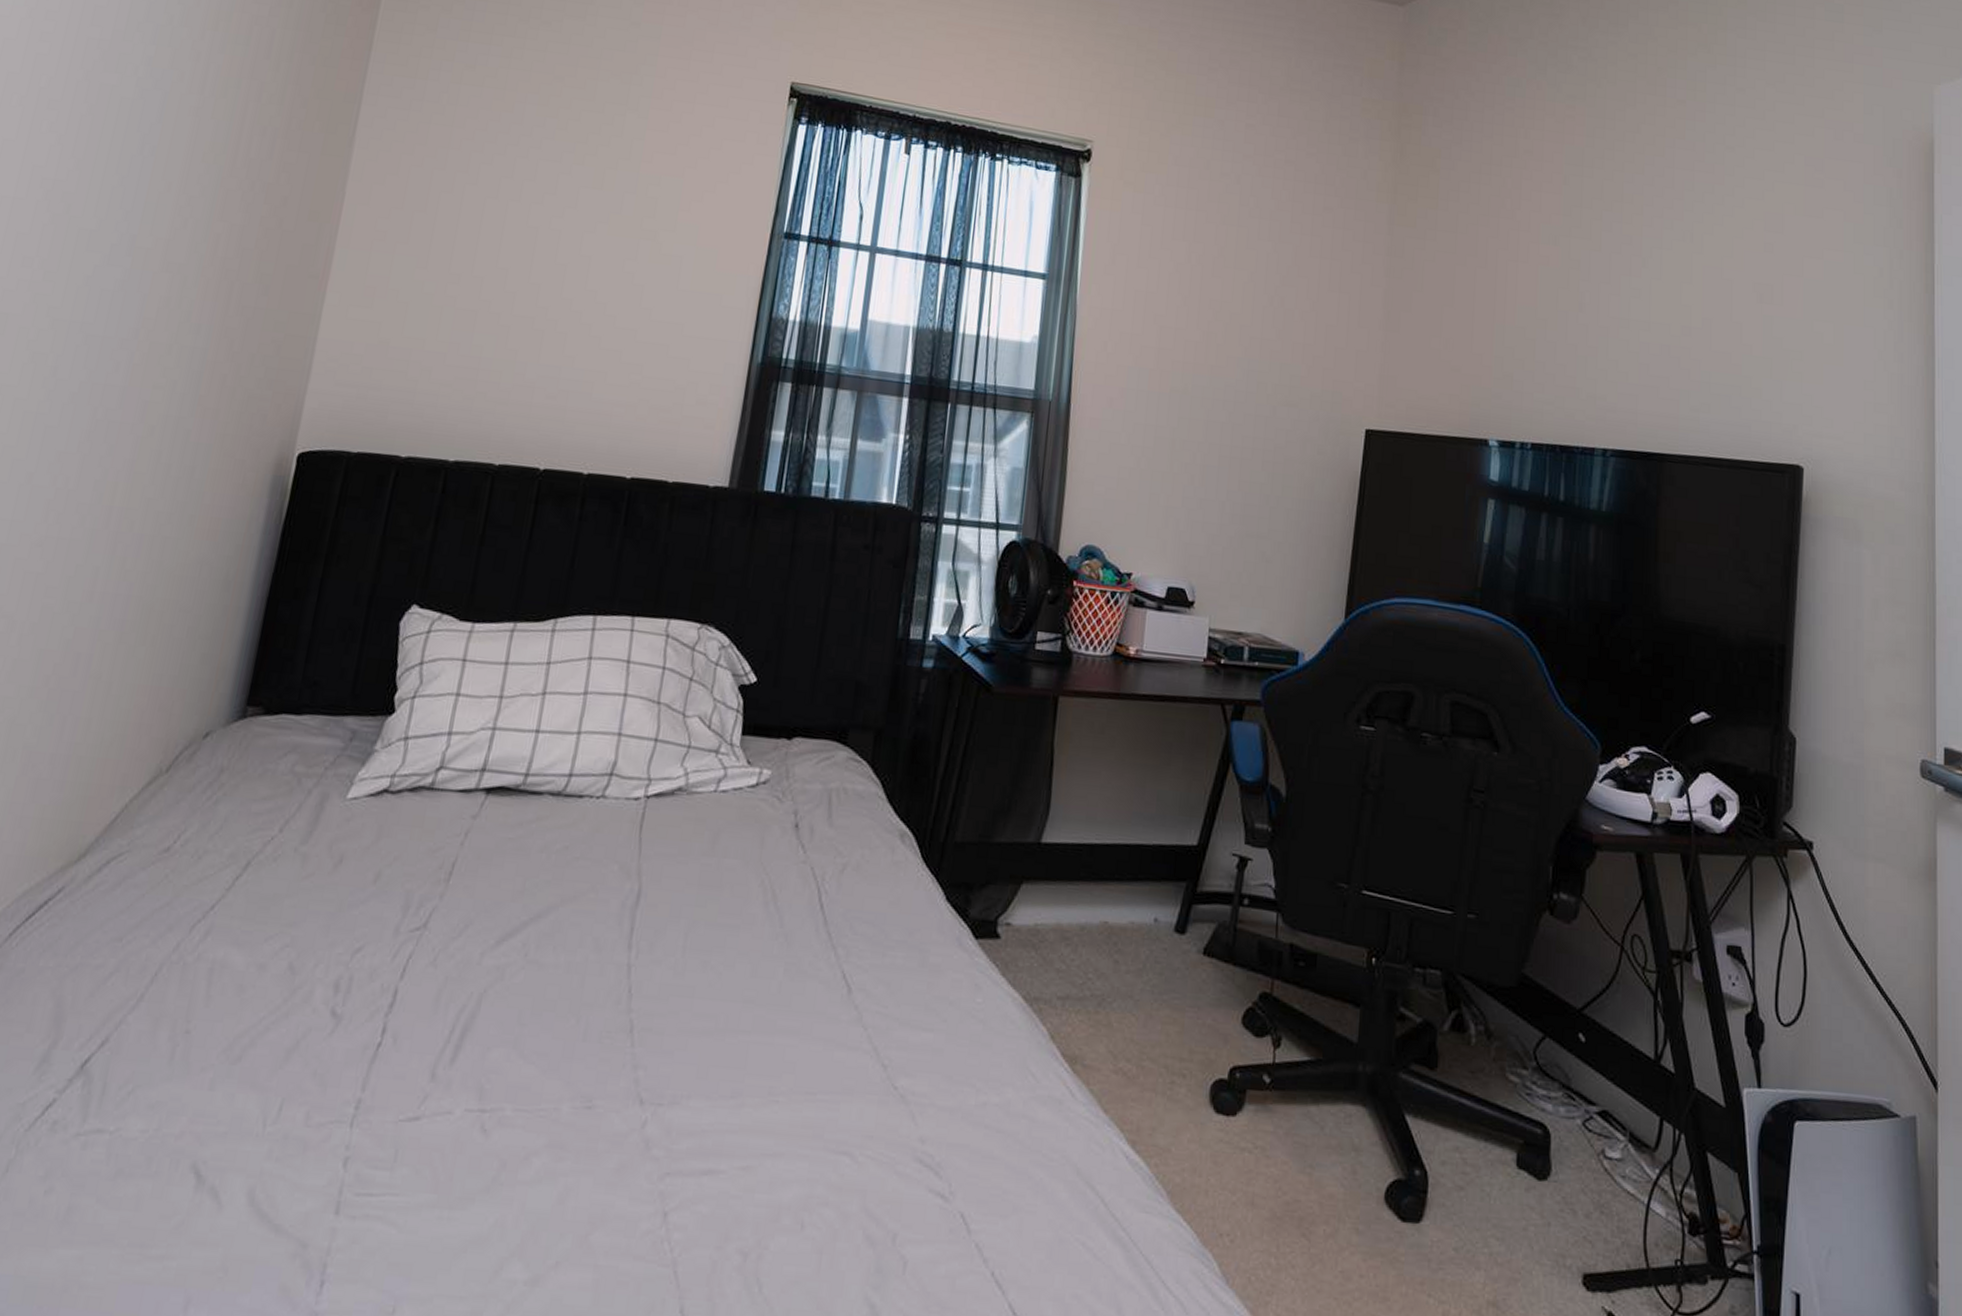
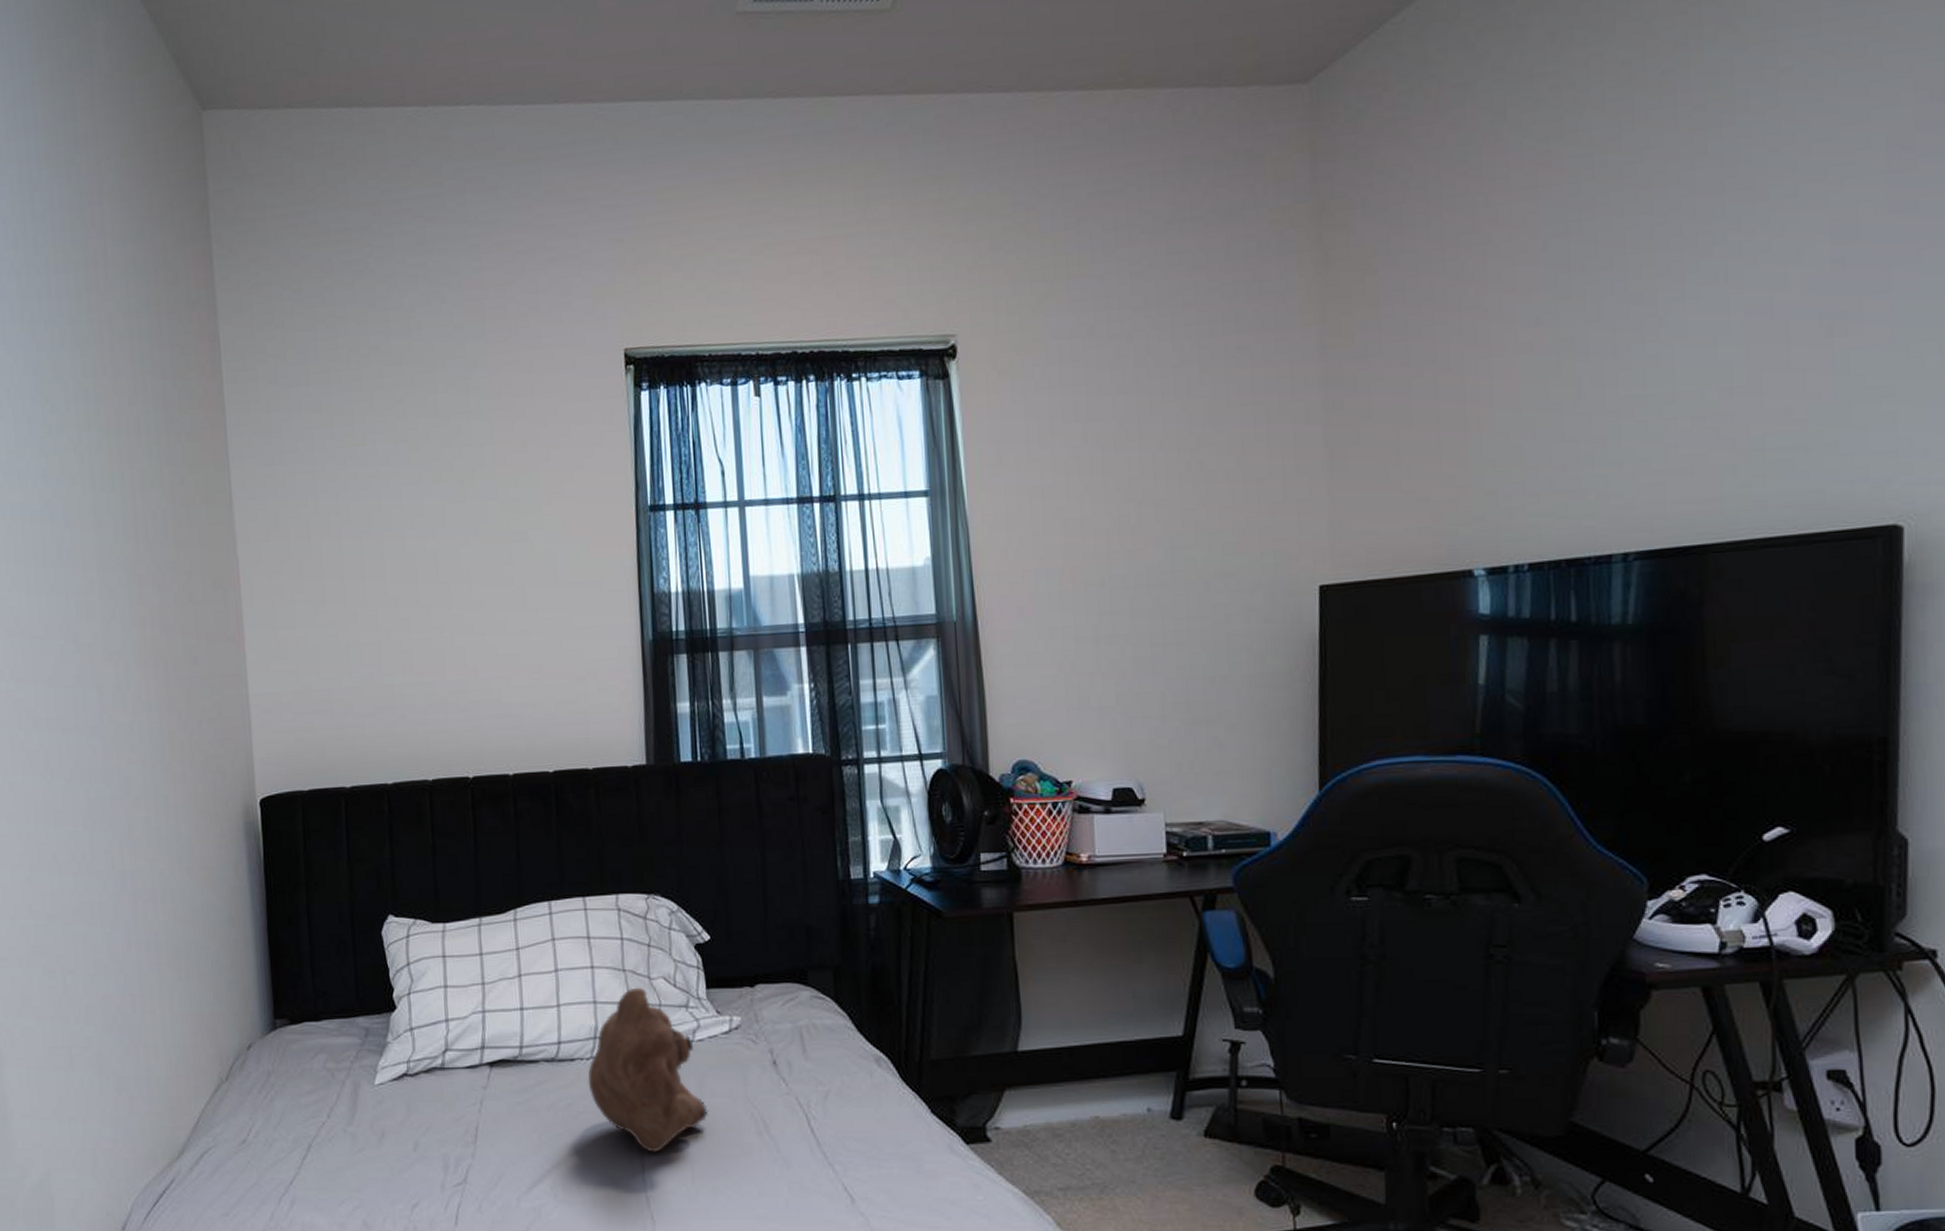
teddy bear: none [592,722,718,914] -> present [588,987,709,1153]

